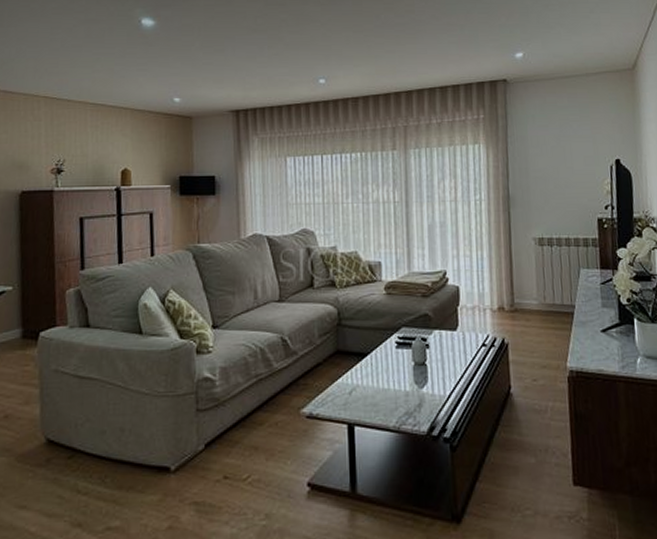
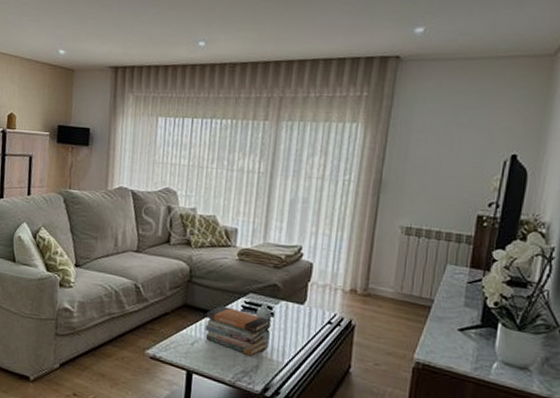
book stack: none [360,346,428,396] -> present [204,306,271,357]

